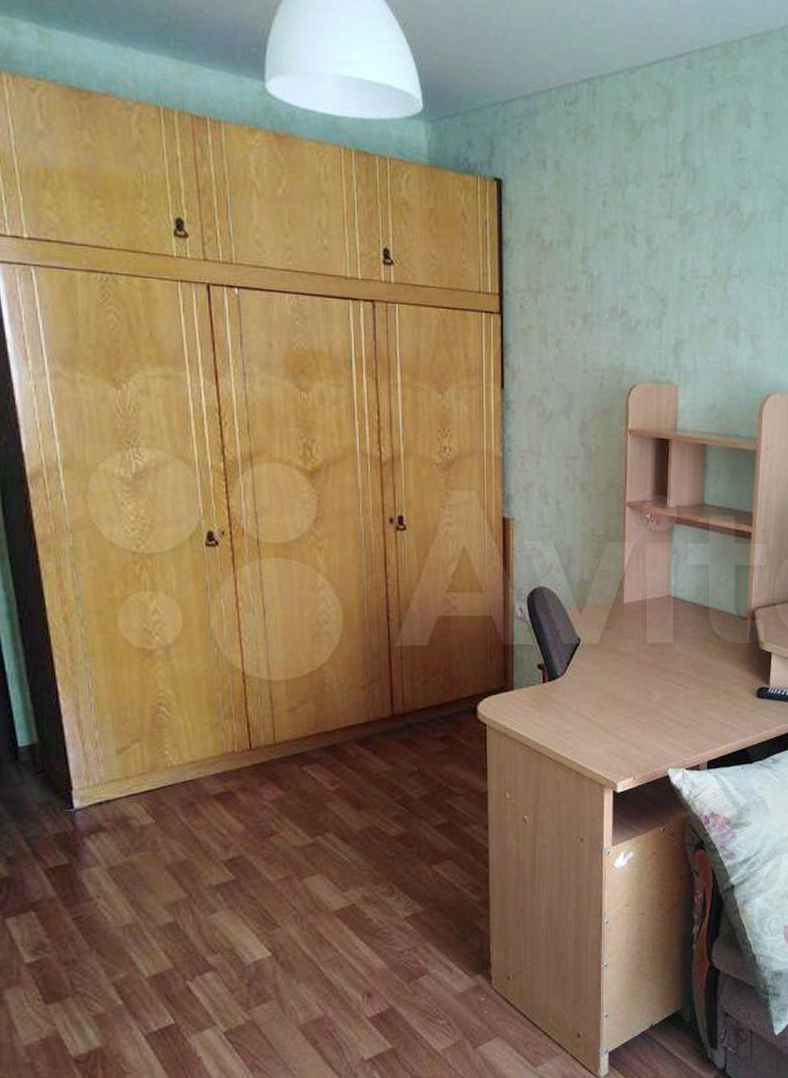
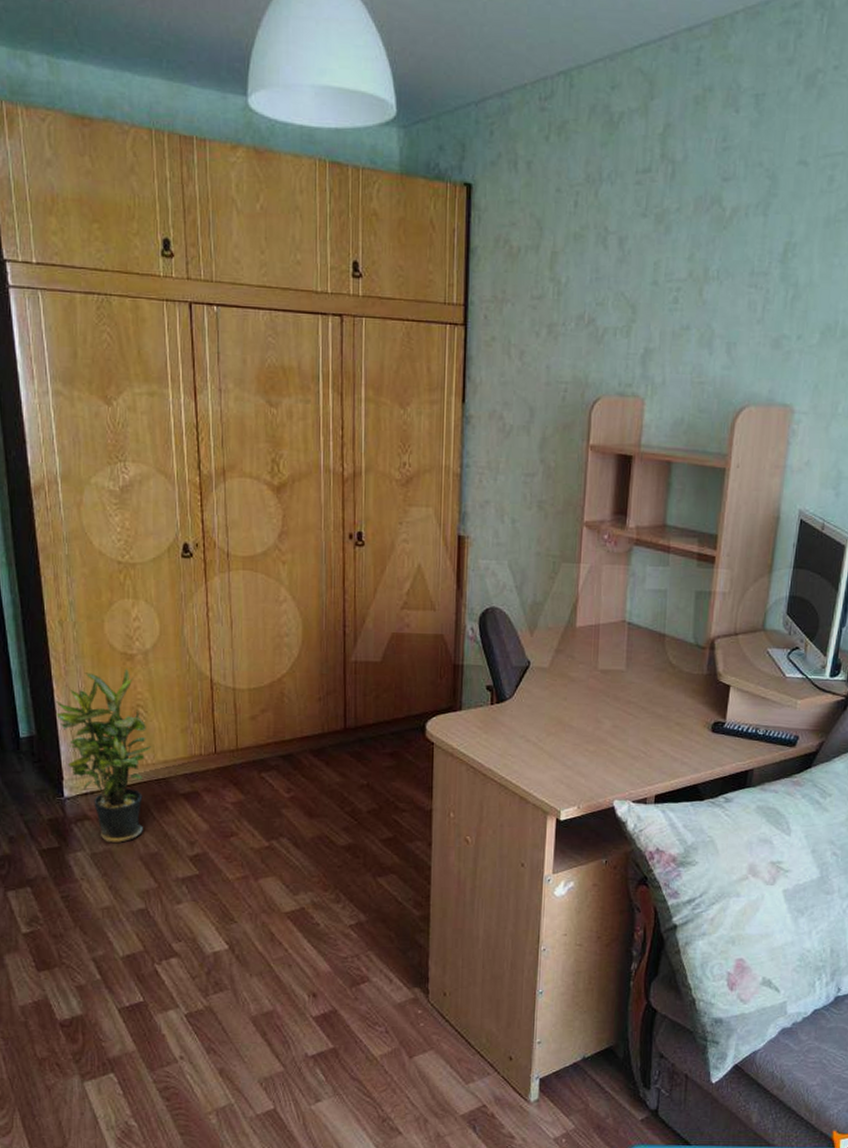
potted plant: none [62,664,177,855] -> present [56,667,152,844]

